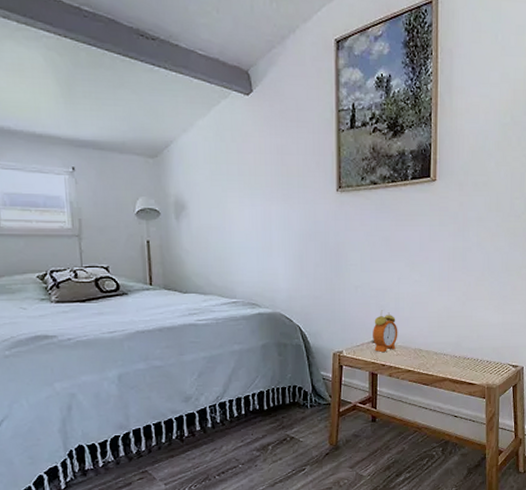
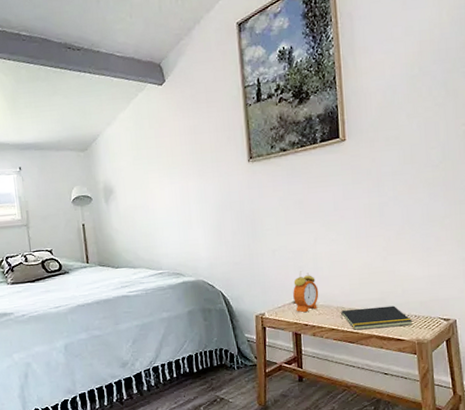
notepad: none [417,350,485,373] -> present [340,305,413,330]

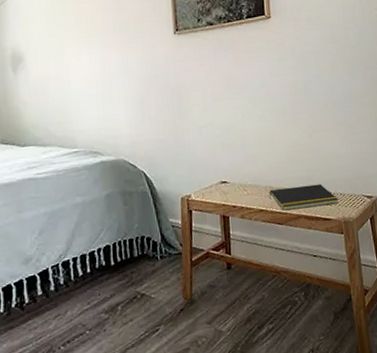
alarm clock: present [293,271,319,313] -> none [220,149,247,194]

